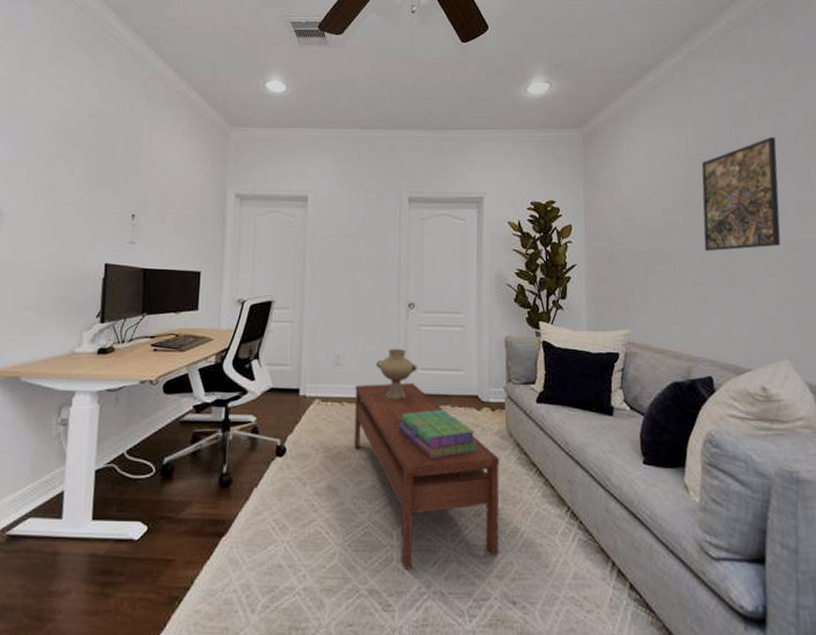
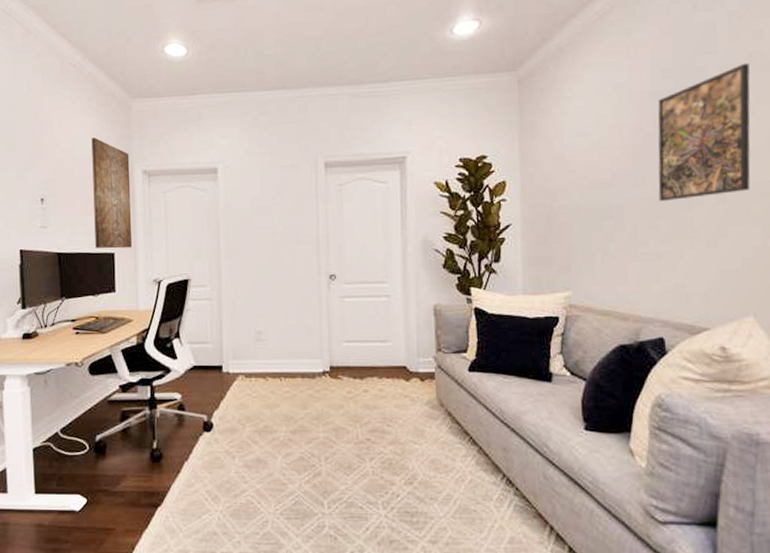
wall art: none [182,160,224,268] -> present [91,138,133,249]
coffee table: present [354,383,500,570] -> none [278,356,432,536]
vase: present [376,348,417,399] -> none [299,321,341,373]
stack of books: present [398,410,478,459] -> none [324,382,408,430]

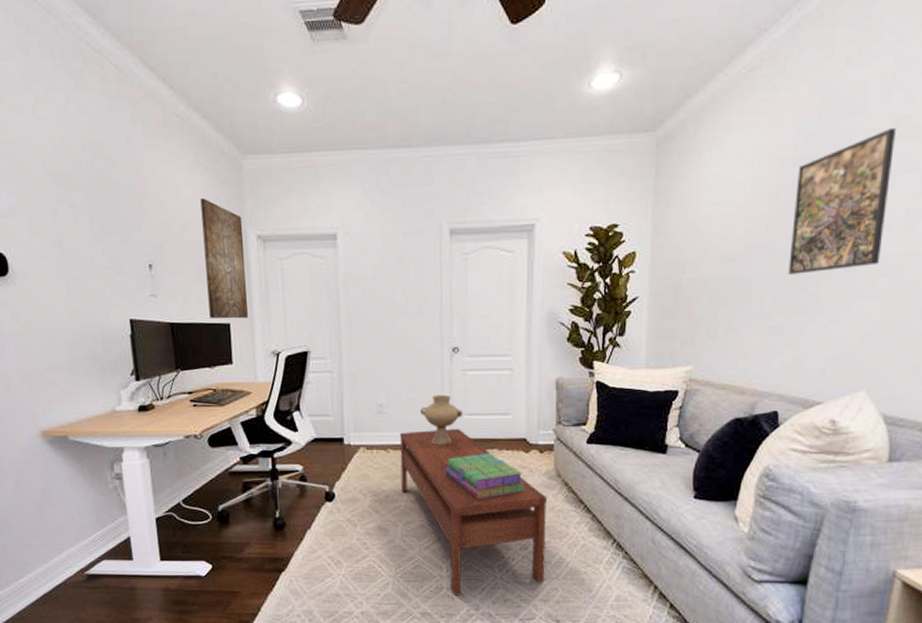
coffee table: none [278,356,432,536] -> present [399,428,548,596]
vase: none [299,321,341,373] -> present [420,394,463,445]
stack of books: none [324,382,408,430] -> present [445,454,526,499]

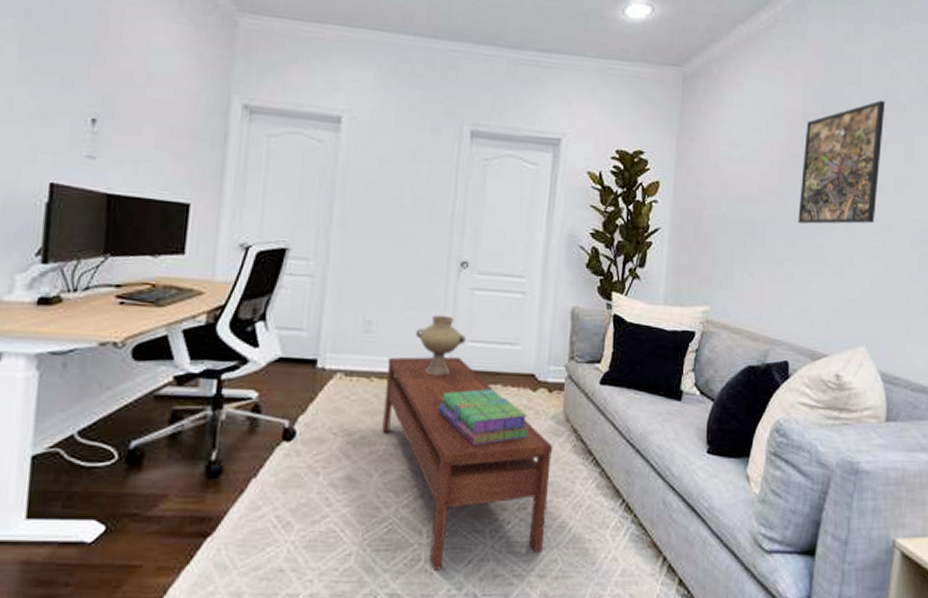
wall art: present [200,198,249,319] -> none [164,51,228,200]

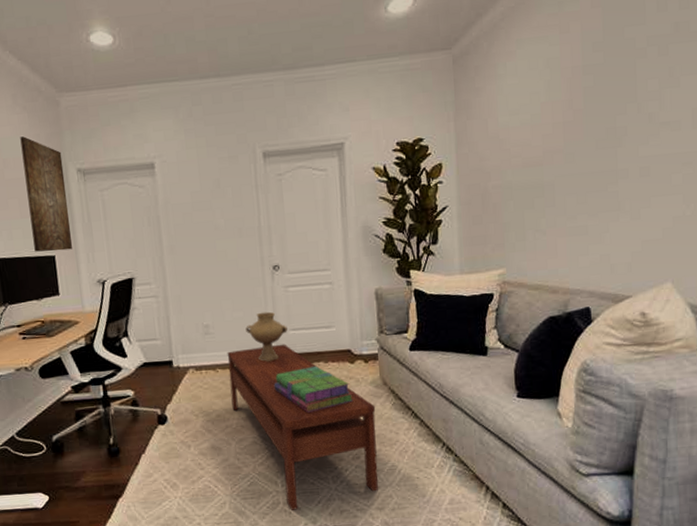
wall art: none [164,51,228,200] -> present [20,136,73,252]
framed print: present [798,100,885,224] -> none [587,33,676,176]

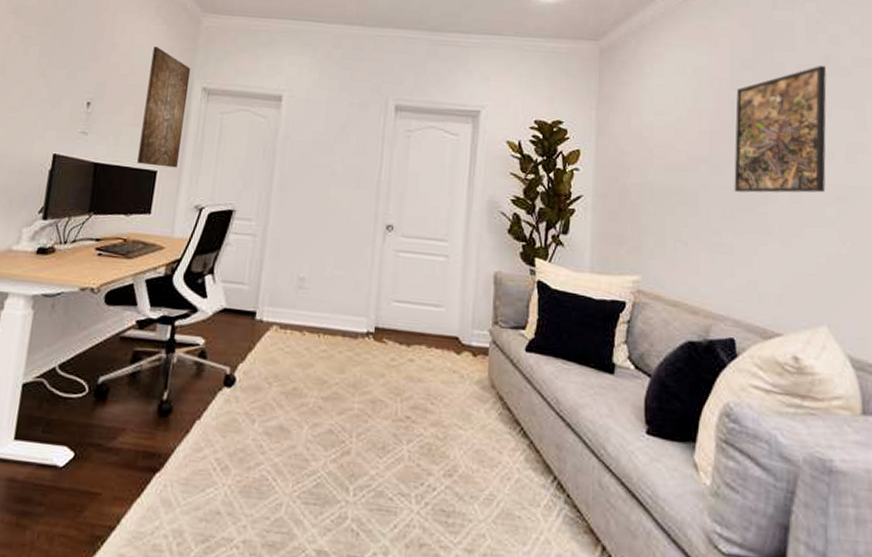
coffee table: present [227,344,378,510] -> none [312,313,479,532]
vase: present [246,311,288,362] -> none [345,274,391,334]
stack of books: present [274,366,354,413] -> none [364,349,455,406]
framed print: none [587,33,676,176] -> present [734,65,827,193]

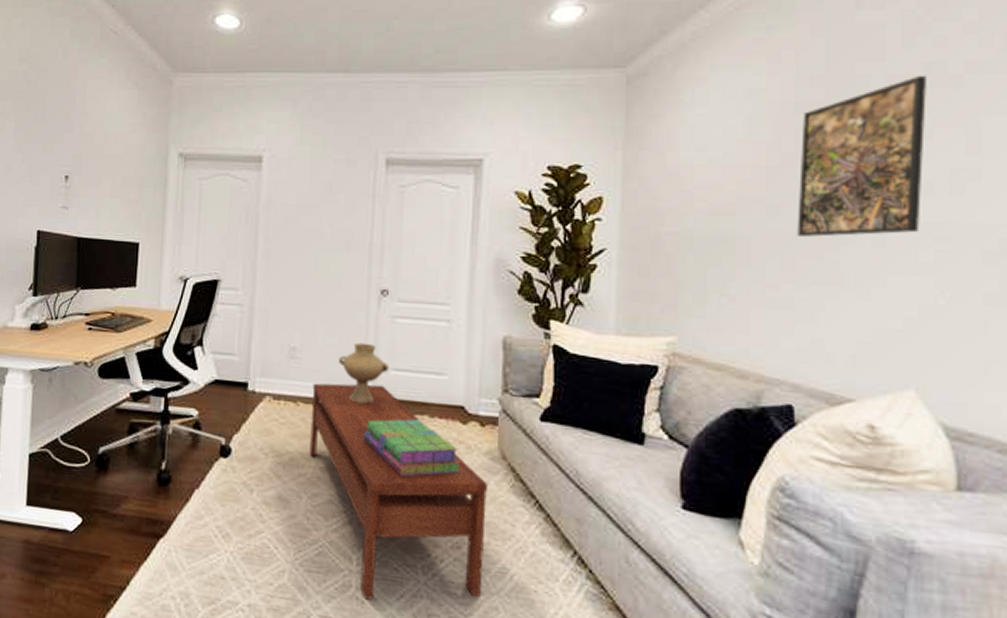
wall art: present [137,47,191,168] -> none [119,113,166,239]
coffee table: none [312,313,479,532] -> present [310,383,489,600]
vase: none [345,274,391,334] -> present [339,342,389,404]
stack of books: none [364,349,455,406] -> present [363,419,462,477]

